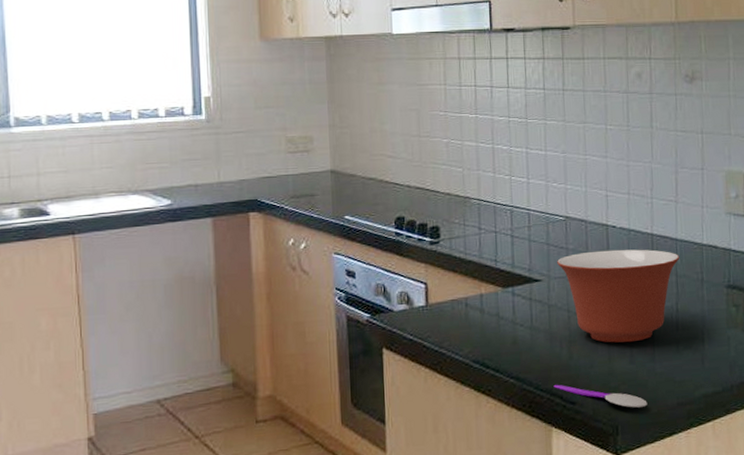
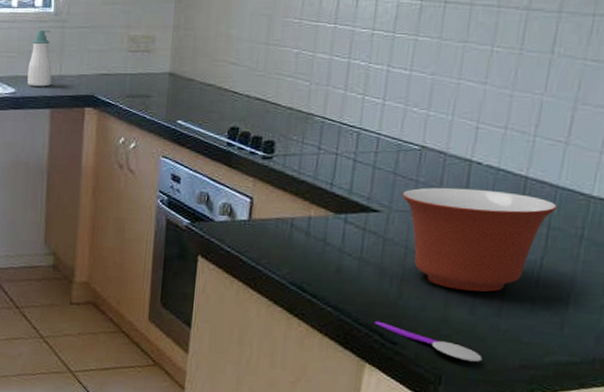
soap bottle: none [183,137,210,196] -> present [27,29,52,87]

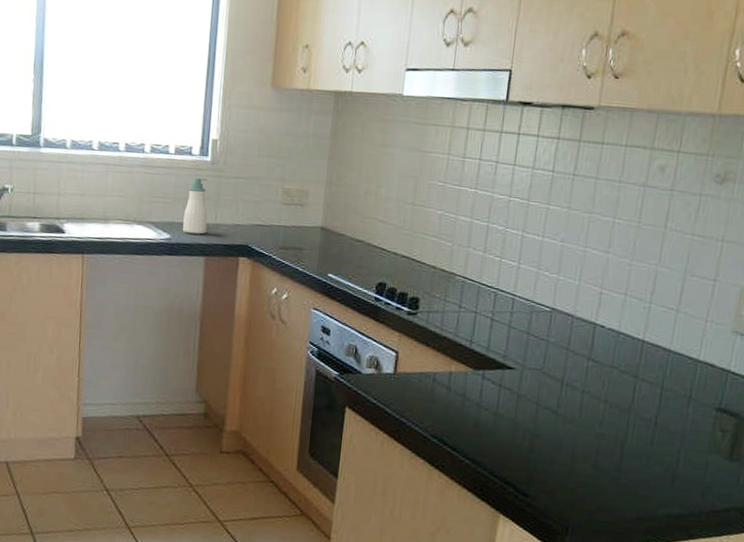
spoon: present [374,321,482,362] -> none [508,473,604,514]
mixing bowl: present [401,187,558,292] -> none [533,347,670,448]

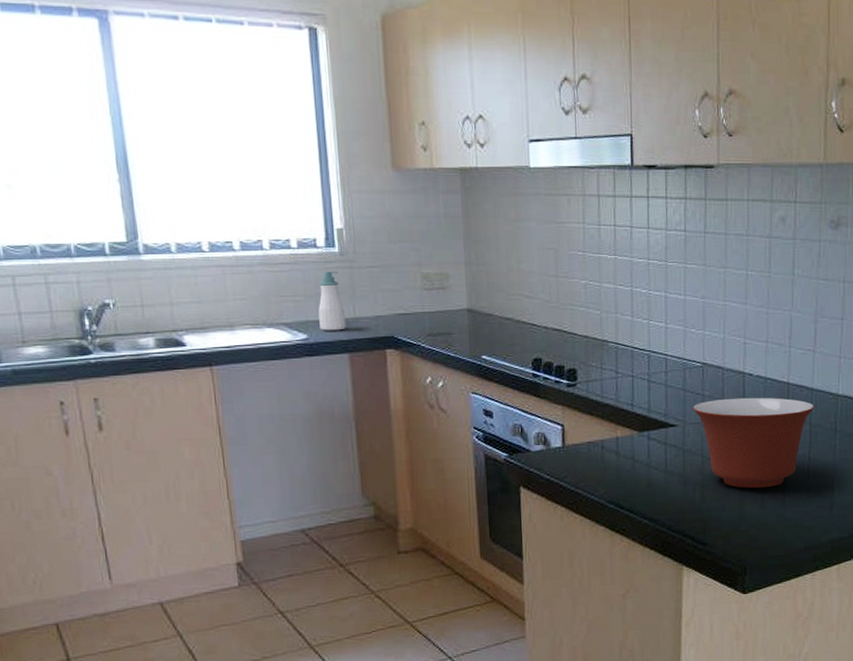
mixing bowl: none [533,347,670,448] -> present [692,397,815,489]

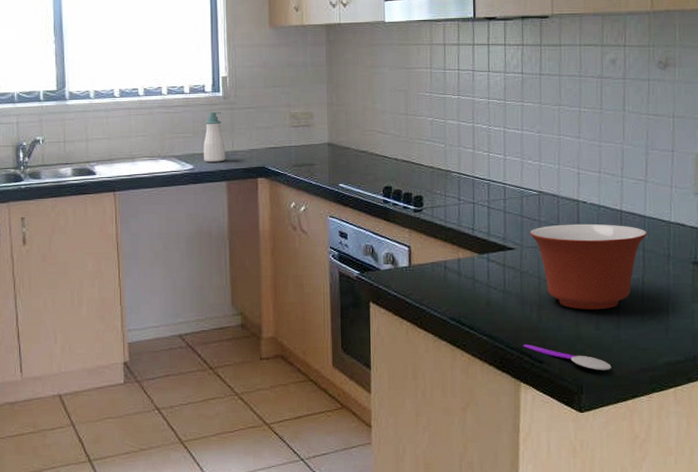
spoon: none [686,526,776,550] -> present [523,344,612,370]

